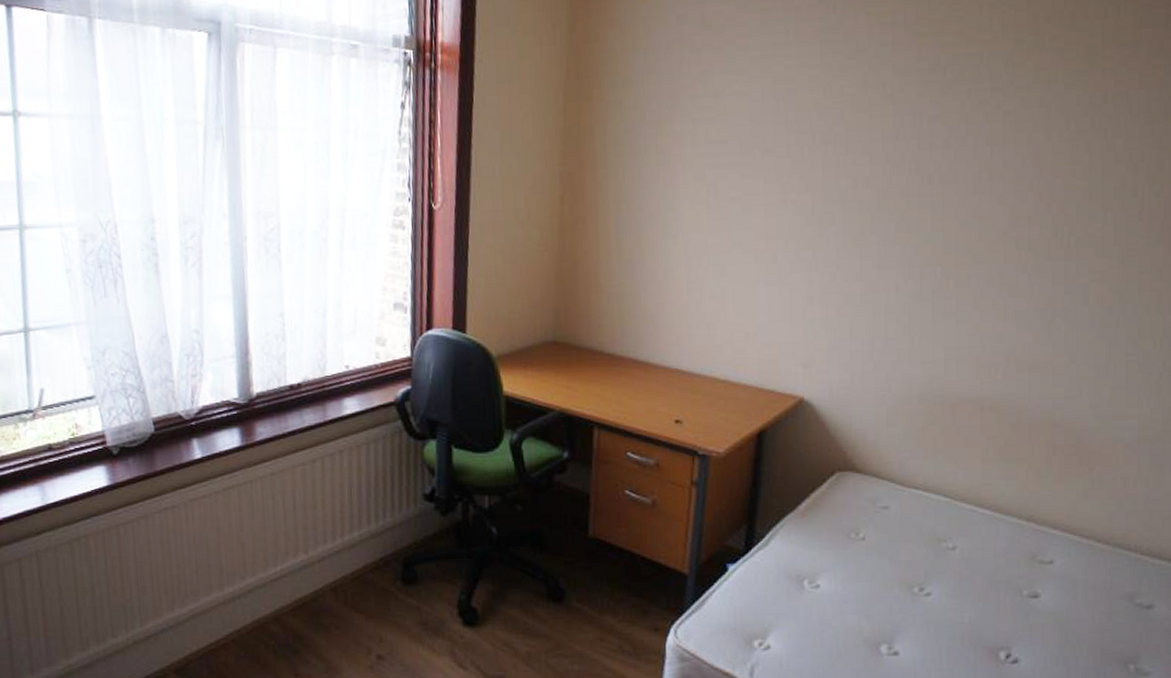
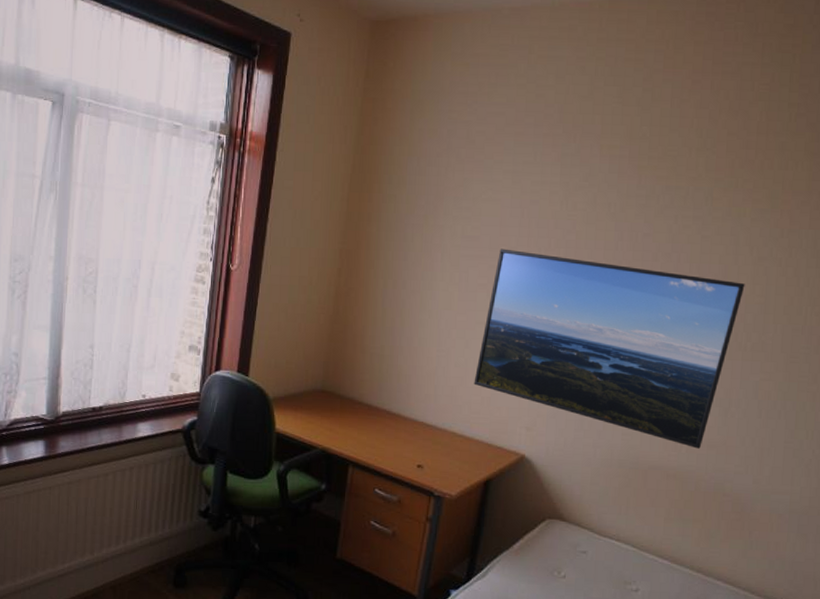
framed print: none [734,151,1063,373] -> present [474,248,745,449]

